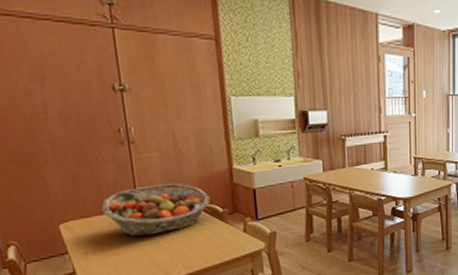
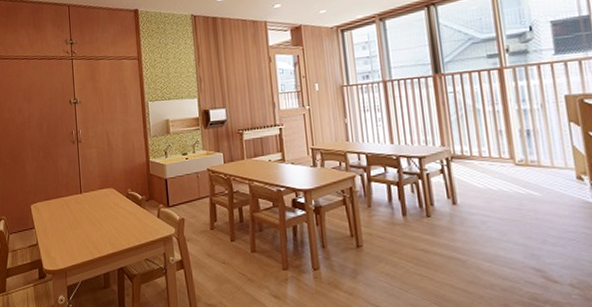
fruit basket: present [102,183,210,236] -> none [58,174,132,217]

